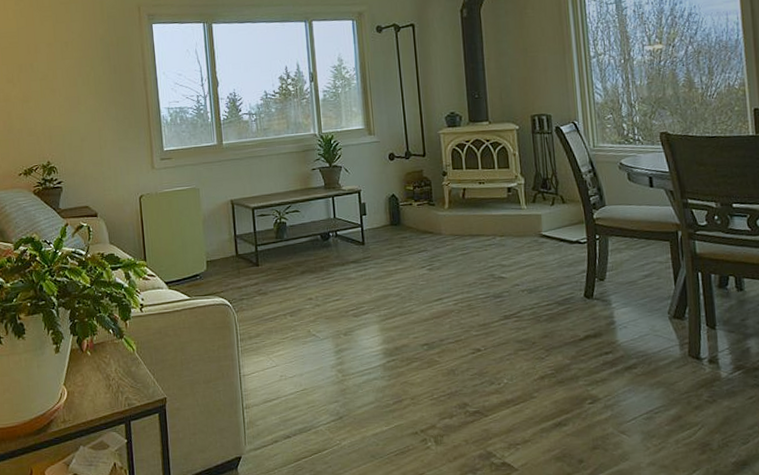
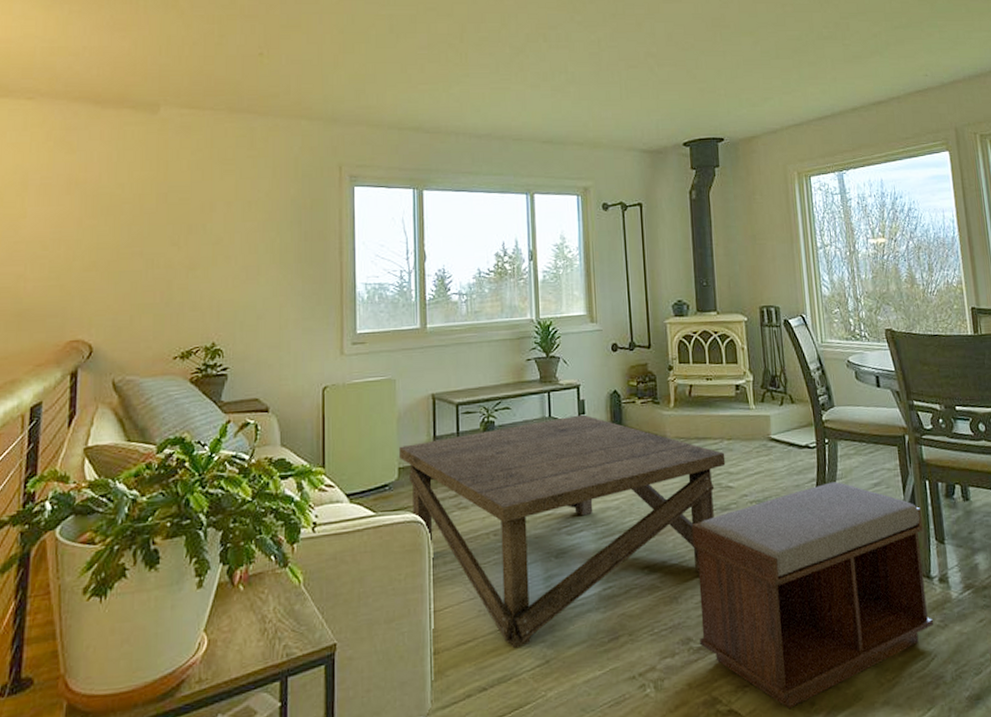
coffee table: none [206,215,498,407] -> present [399,414,726,649]
bench: none [466,273,701,465] -> present [691,482,933,709]

